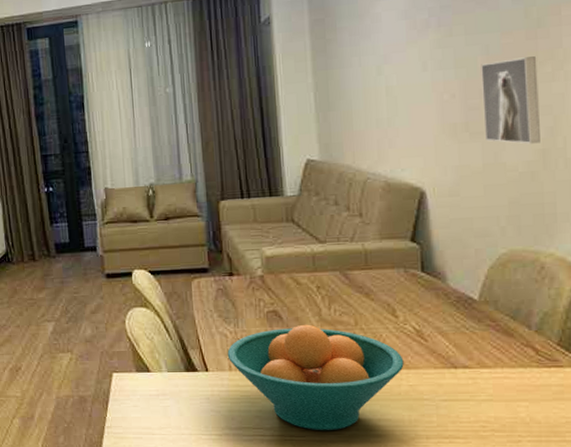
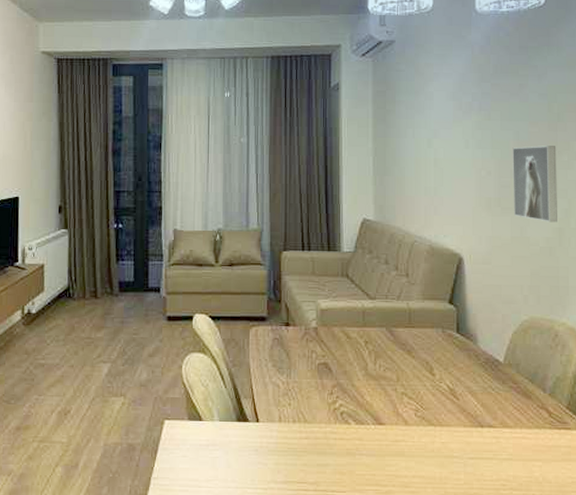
fruit bowl: present [227,324,404,430] -> none [278,378,438,486]

